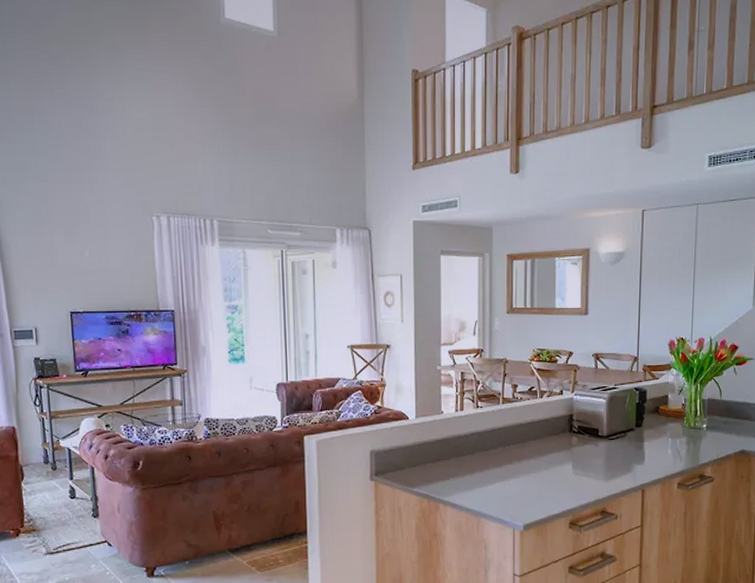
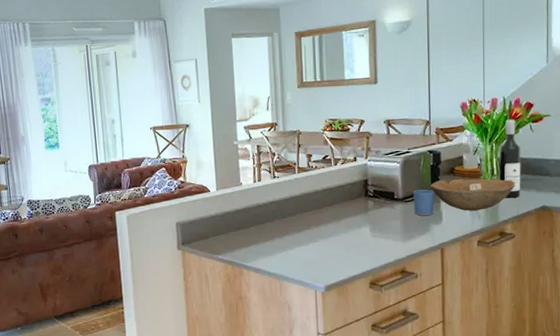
mug: none [617,428,639,455] -> present [413,189,435,216]
bowl: none [634,419,717,452] -> present [430,179,515,211]
bottle: none [701,361,724,441] -> present [499,119,521,198]

